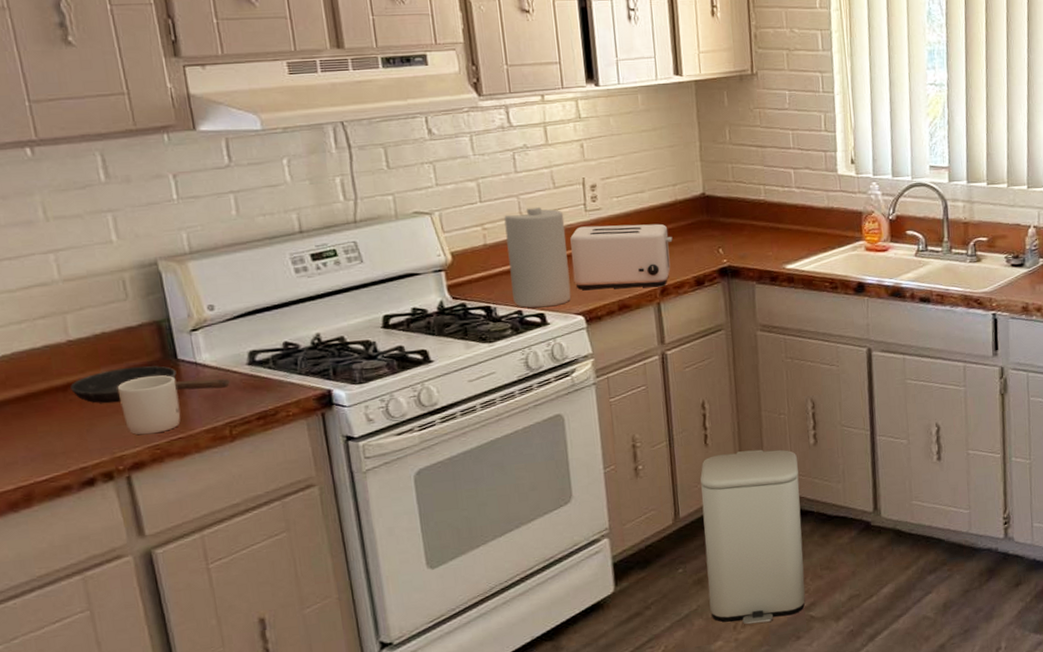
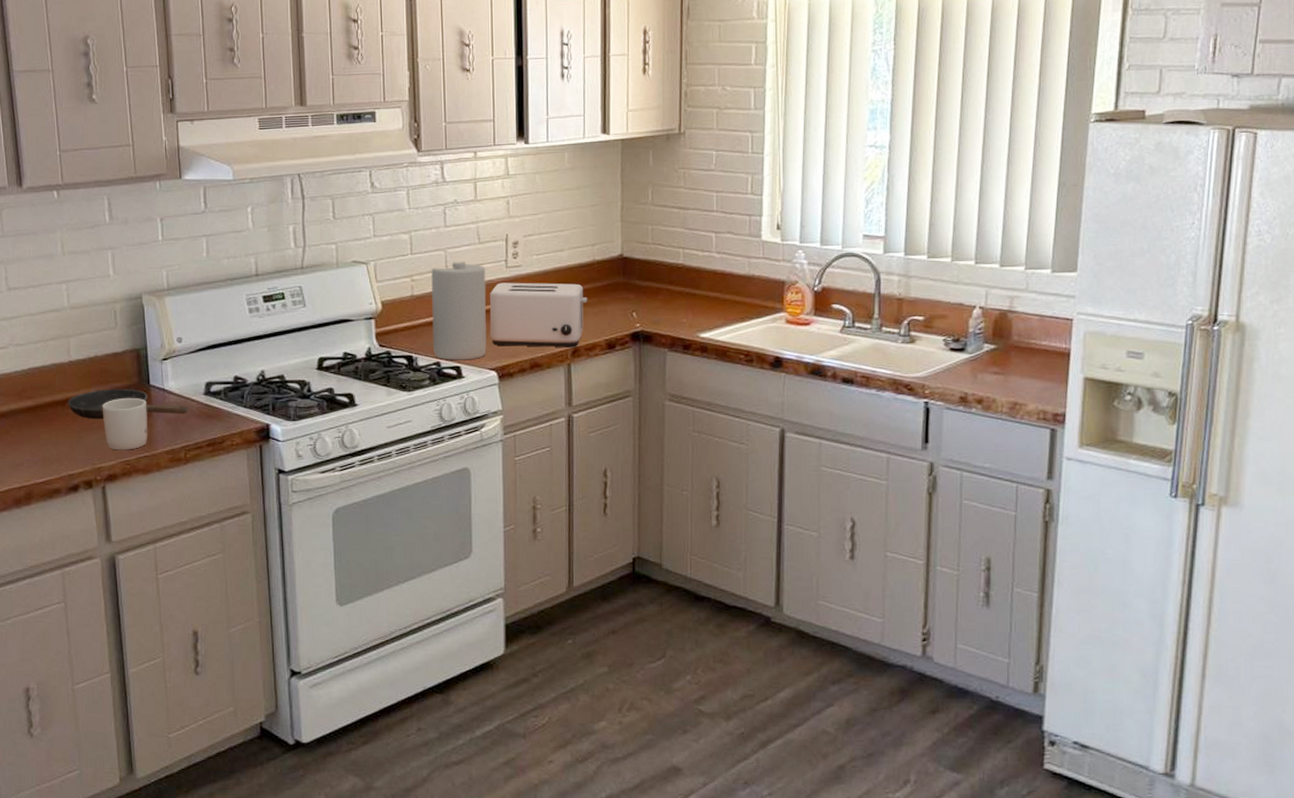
pedal bin: present [700,449,805,626] -> none [596,525,698,710]

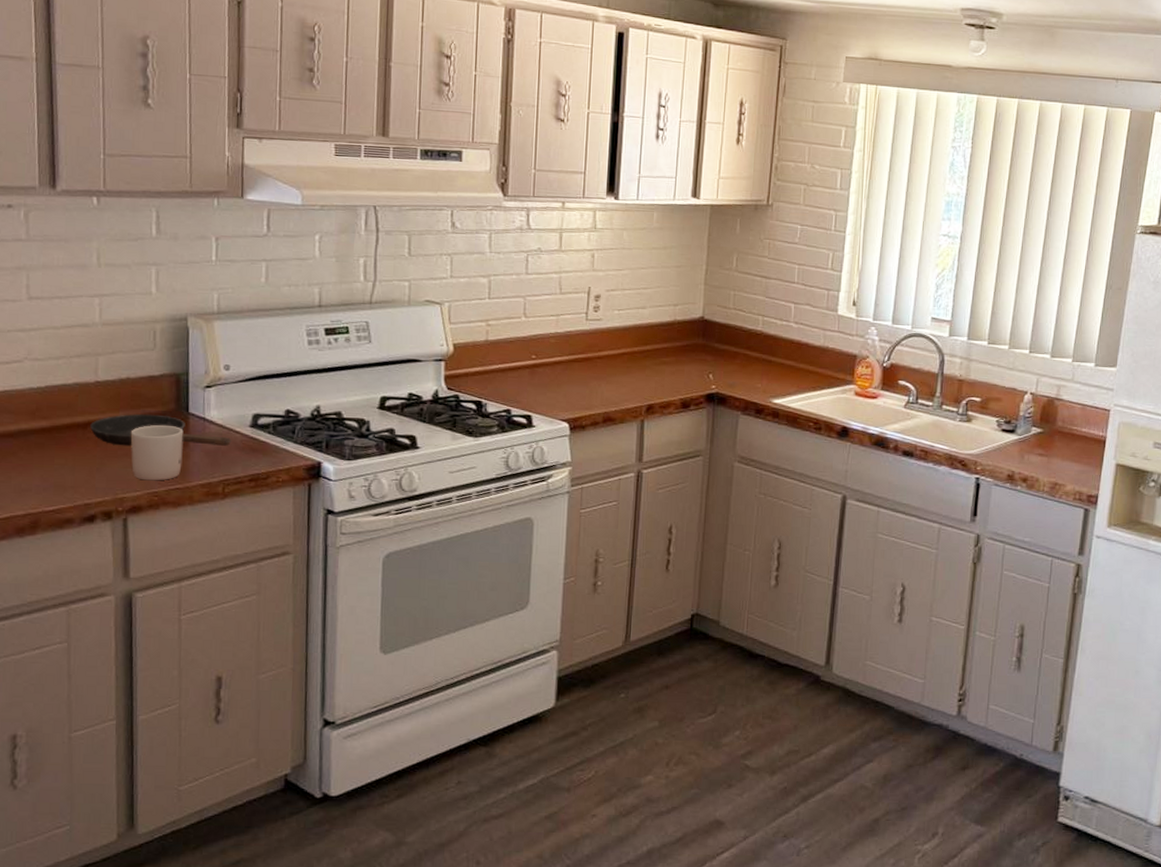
paper towel holder: present [431,262,487,361] -> none [504,310,565,410]
toaster: present [489,282,588,348] -> none [564,334,666,404]

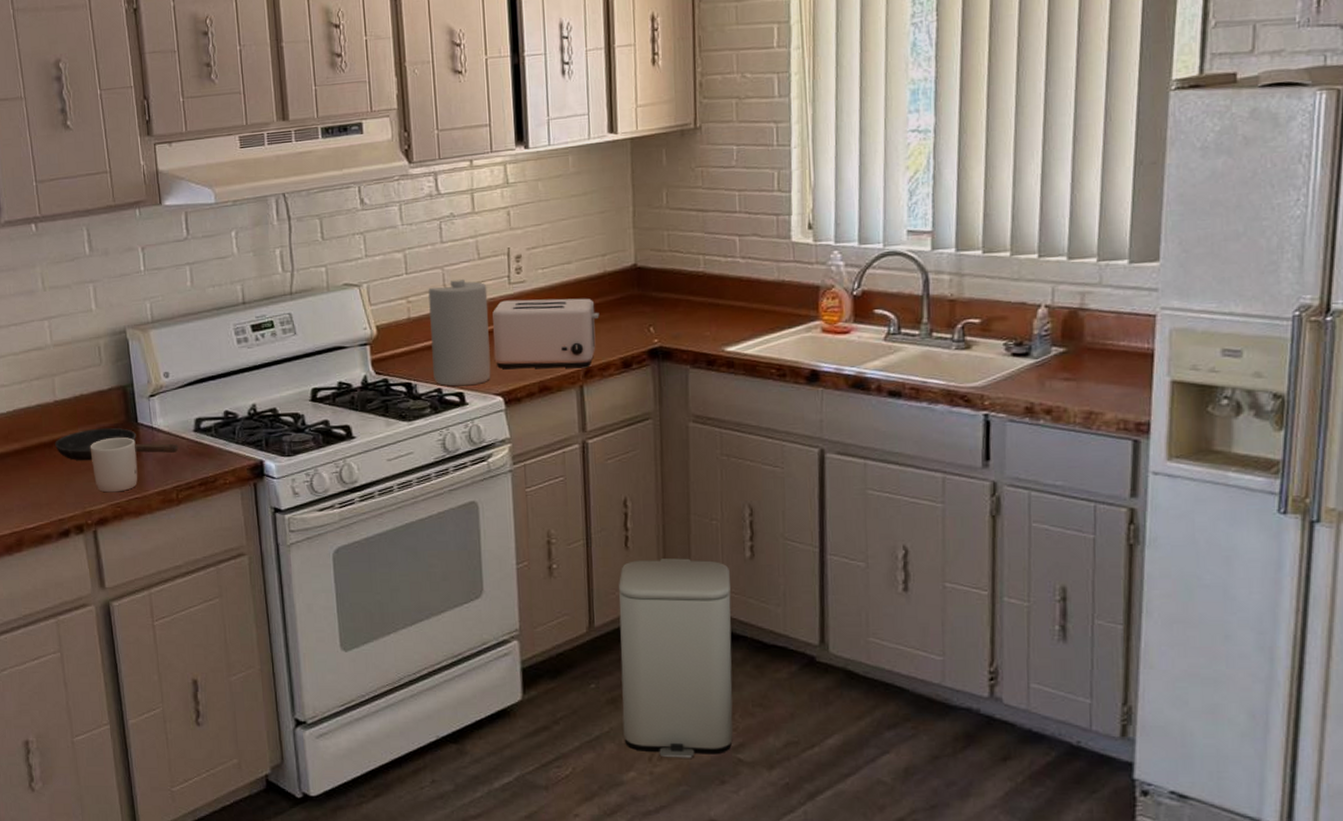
paper towel holder: none [504,310,565,410] -> present [428,280,491,387]
toaster: none [564,334,666,404] -> present [492,298,600,370]
pedal bin: none [646,582,756,765] -> present [618,558,733,759]

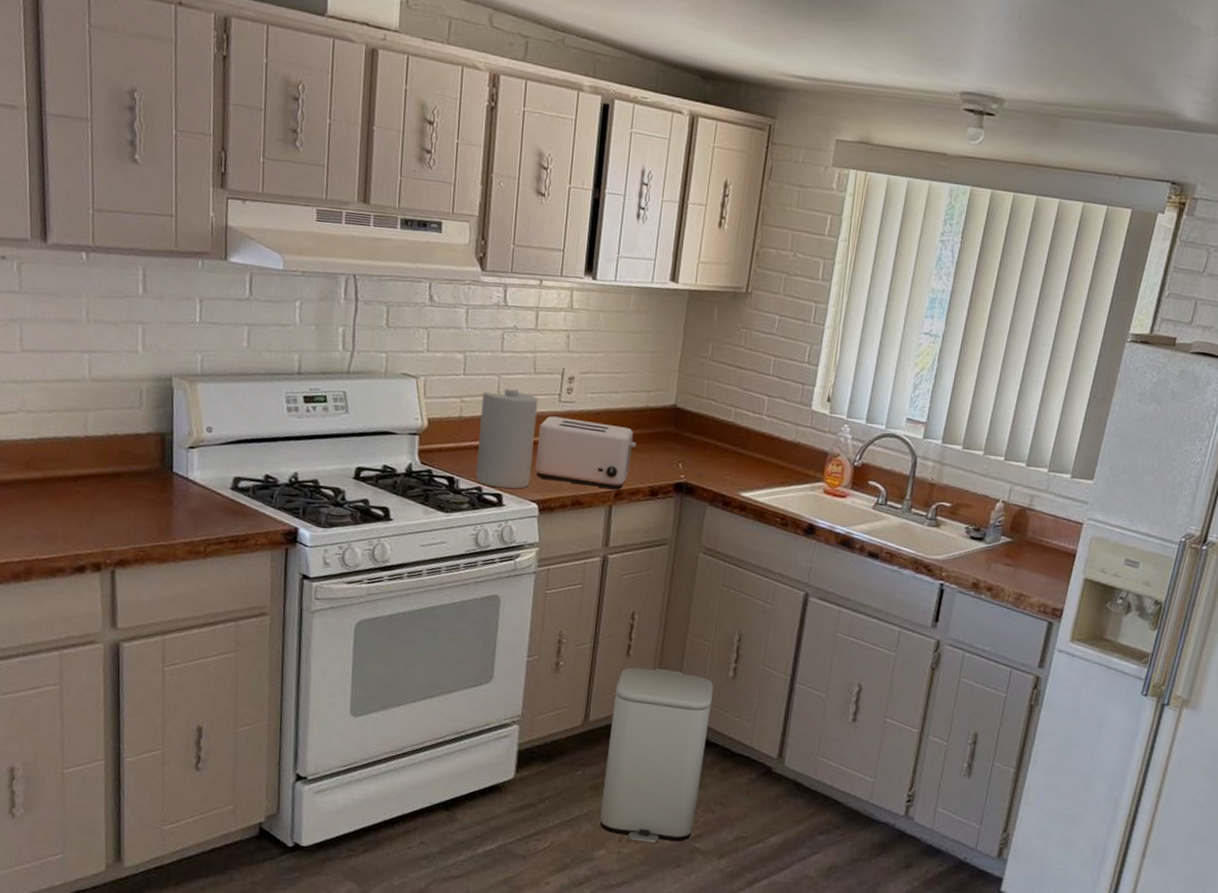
frying pan: present [55,427,180,461] -> none [80,470,214,507]
mug: present [90,436,138,493] -> none [118,481,168,537]

